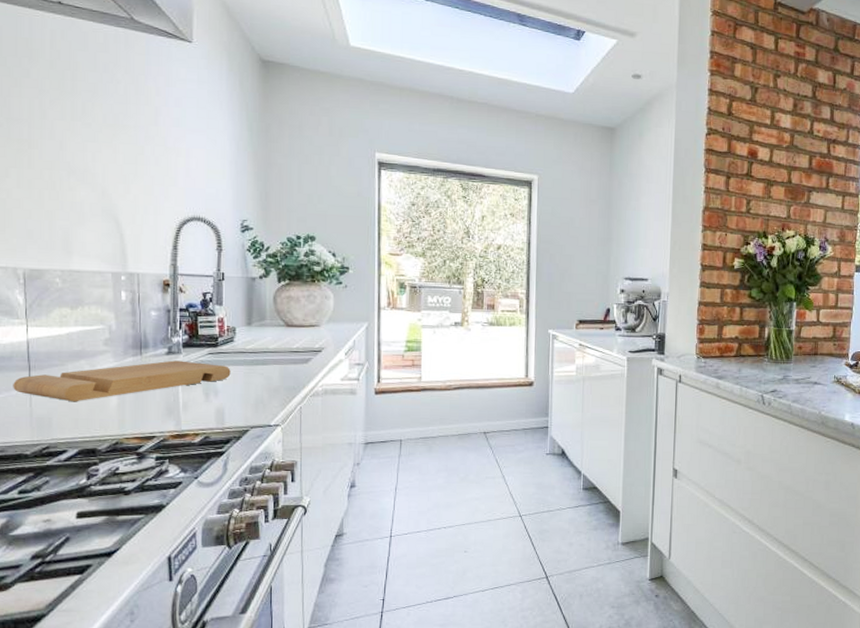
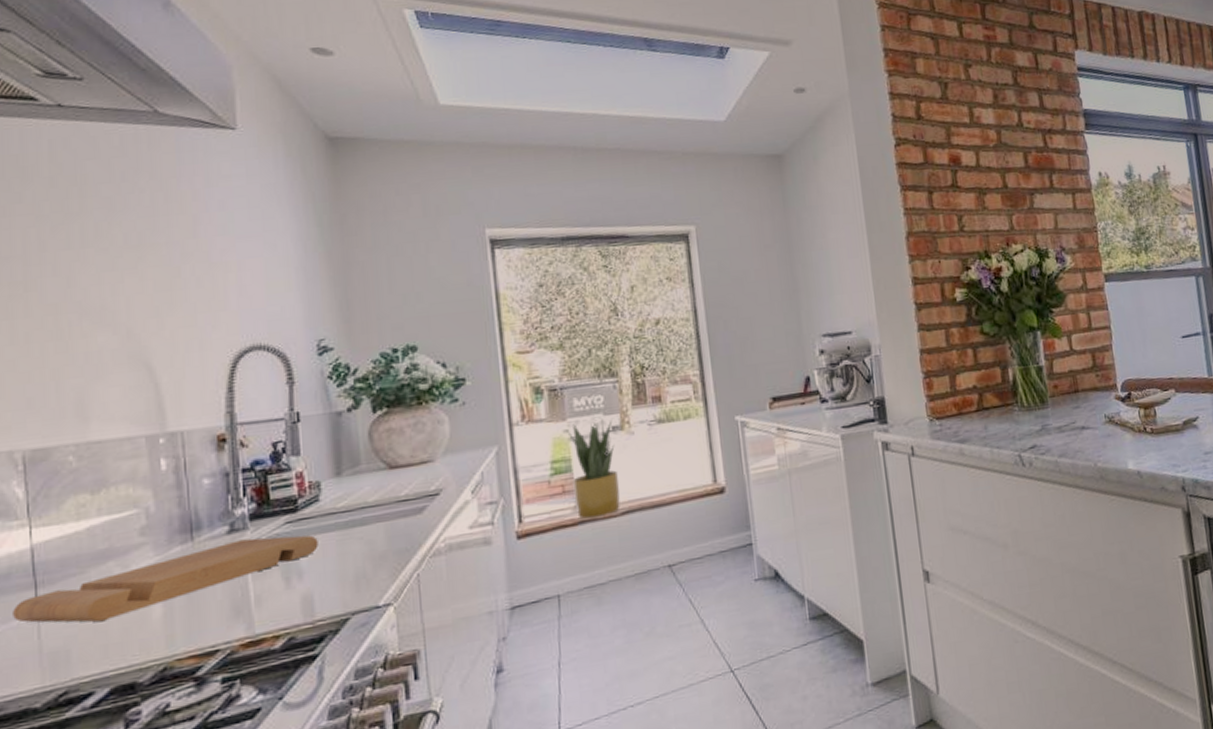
planter: none [420,315,456,389] -> present [567,419,621,520]

